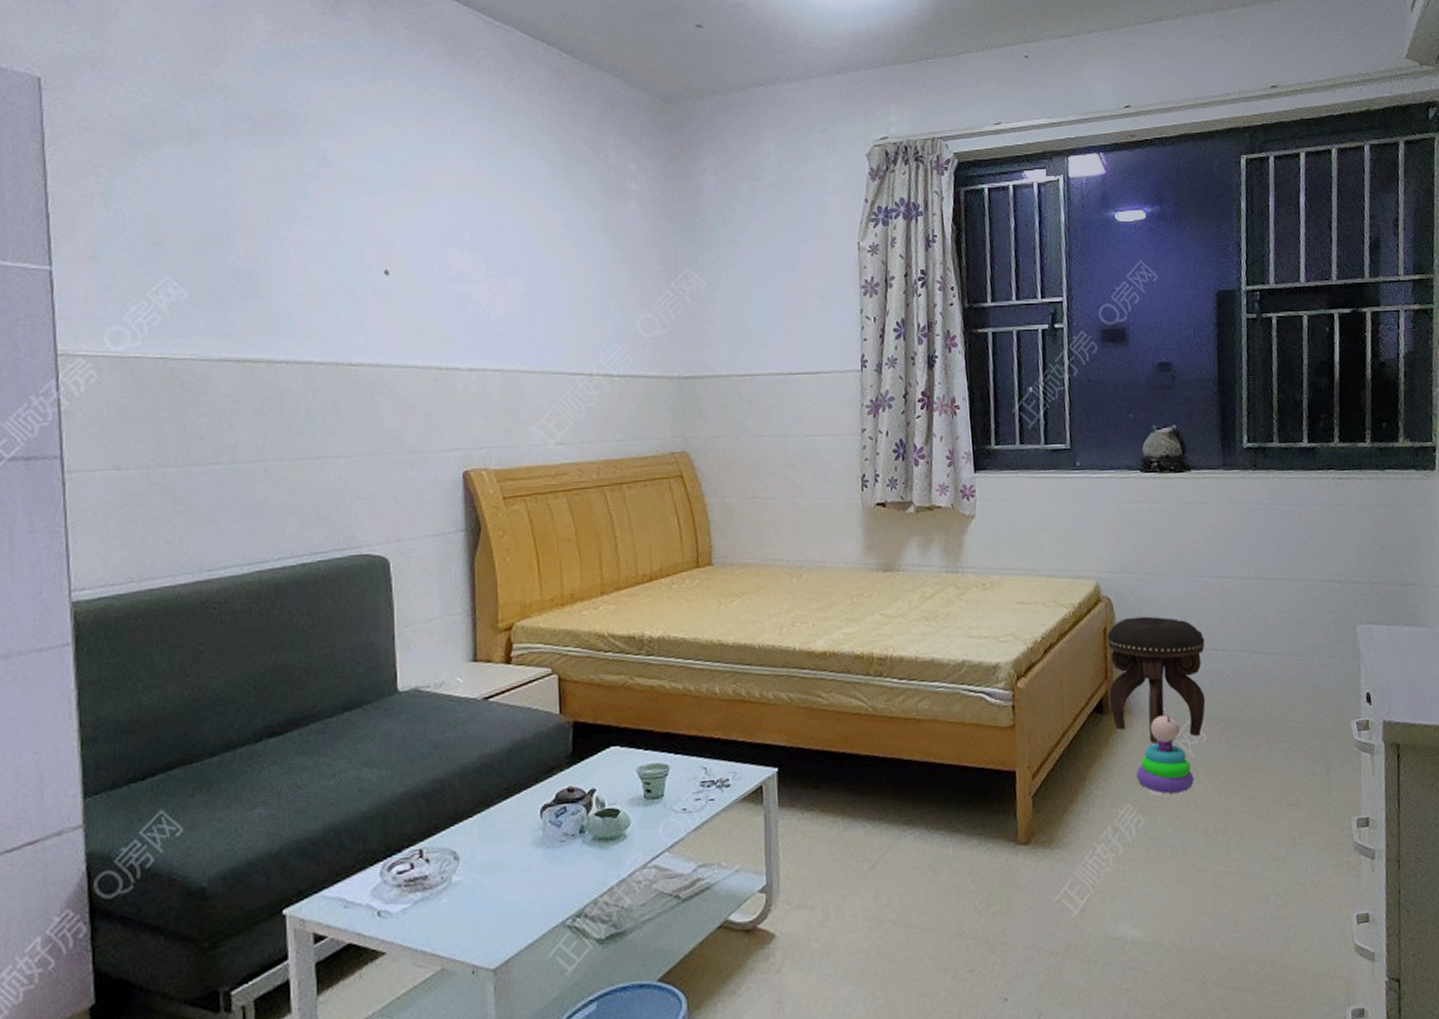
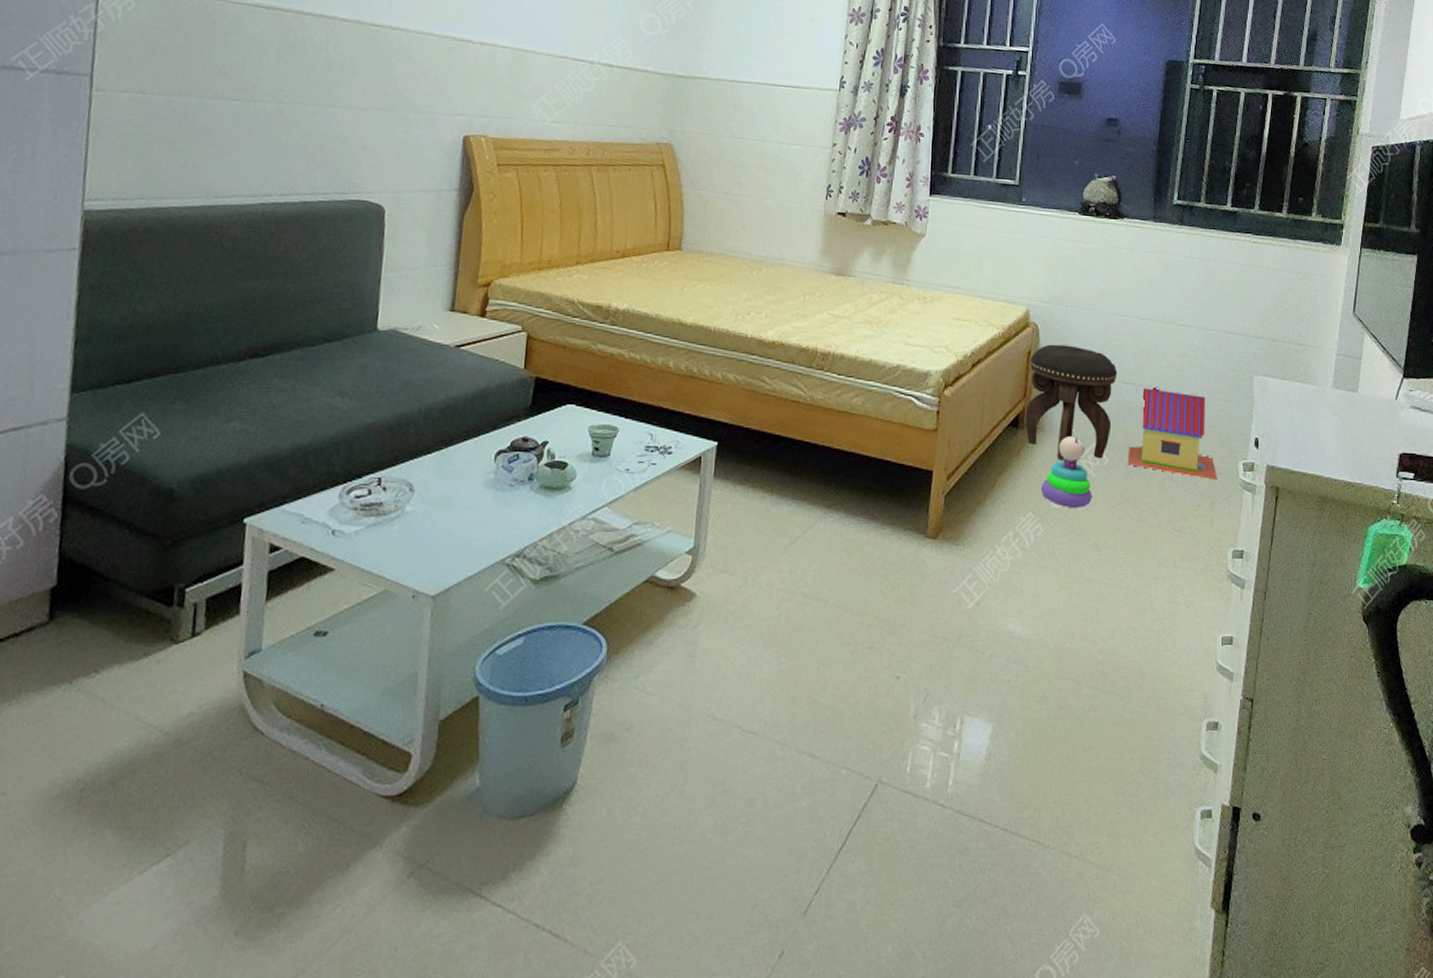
toy house: none [1228,650,1330,745] -> present [1127,387,1217,481]

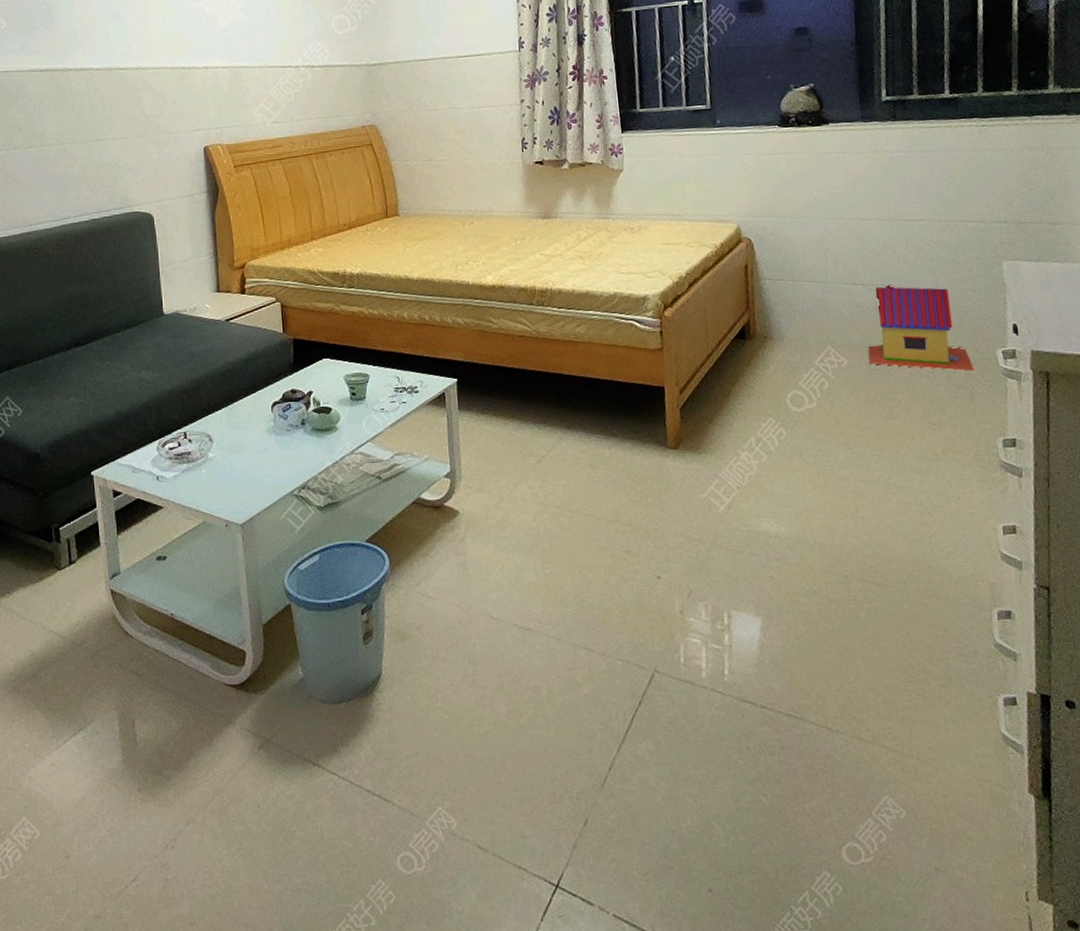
footstool: present [1025,344,1118,459] -> none [748,254,846,365]
stacking toy: present [1041,437,1092,508] -> none [778,342,835,410]

